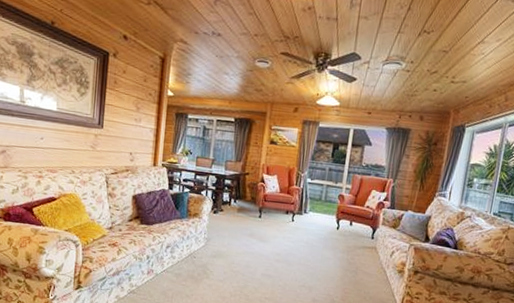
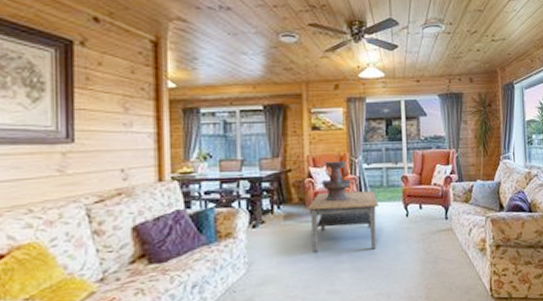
coffee table: none [256,195,315,250] -> present [307,190,379,253]
decorative urn: none [271,171,295,206] -> present [321,160,351,202]

